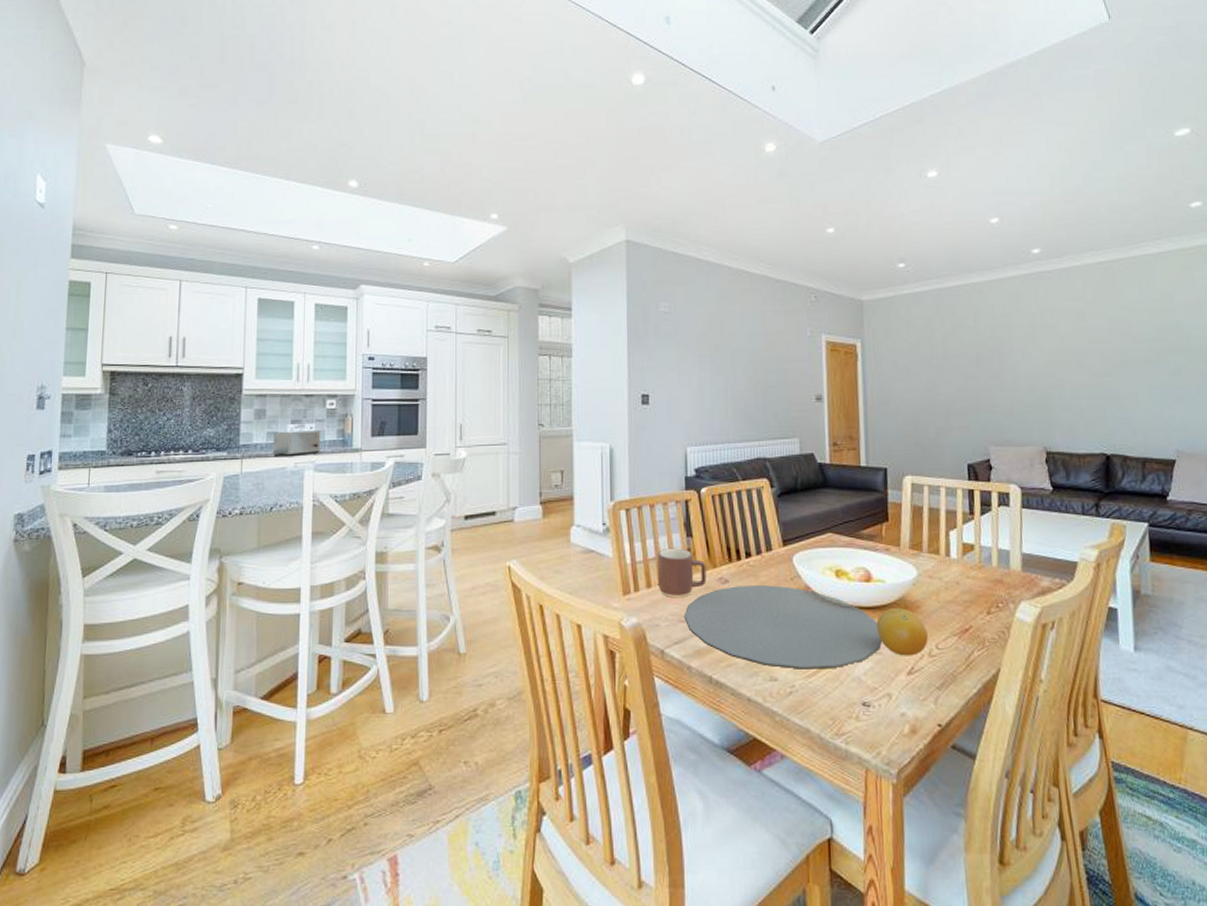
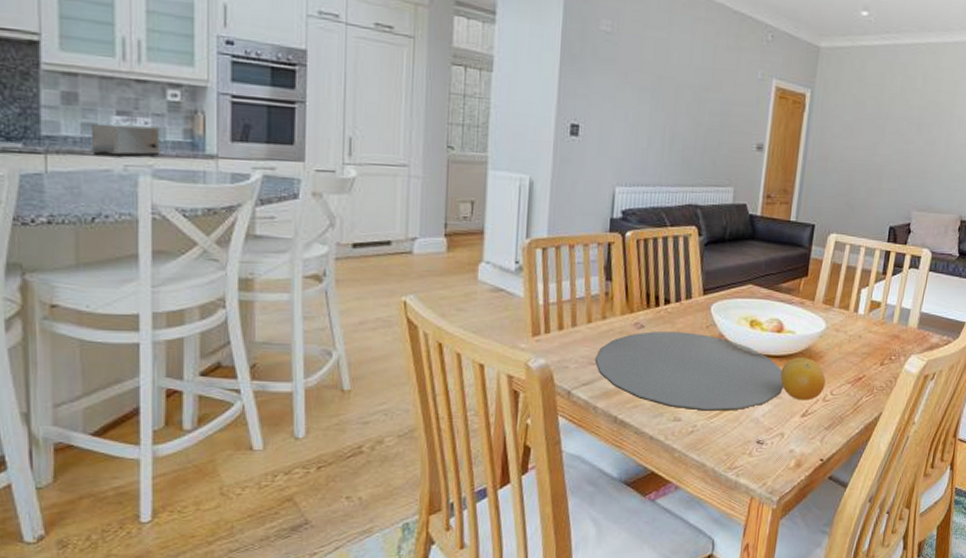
mug: present [656,548,707,599] -> none [570,291,623,342]

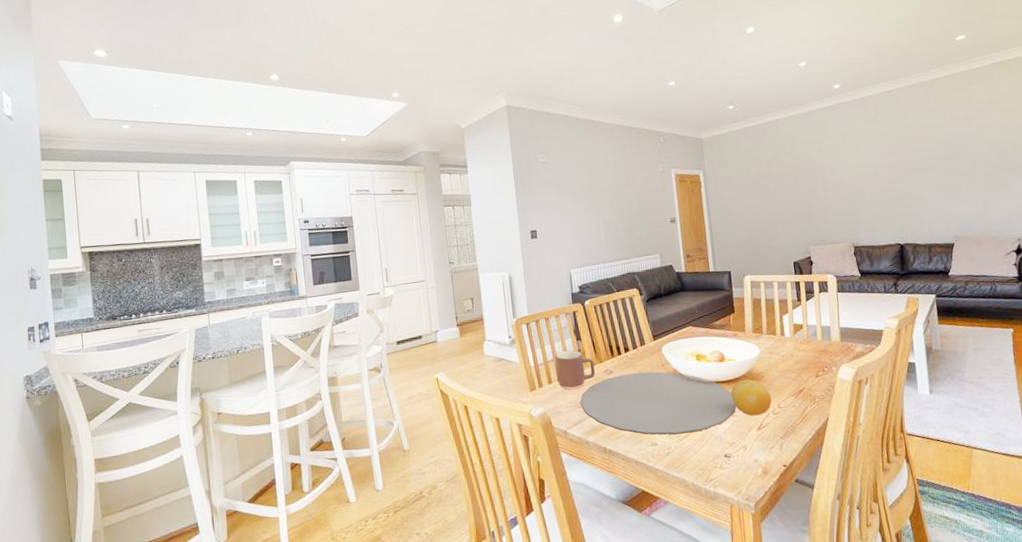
toaster: present [92,123,160,158] -> none [233,284,273,310]
mug: none [570,291,623,342] -> present [554,350,595,390]

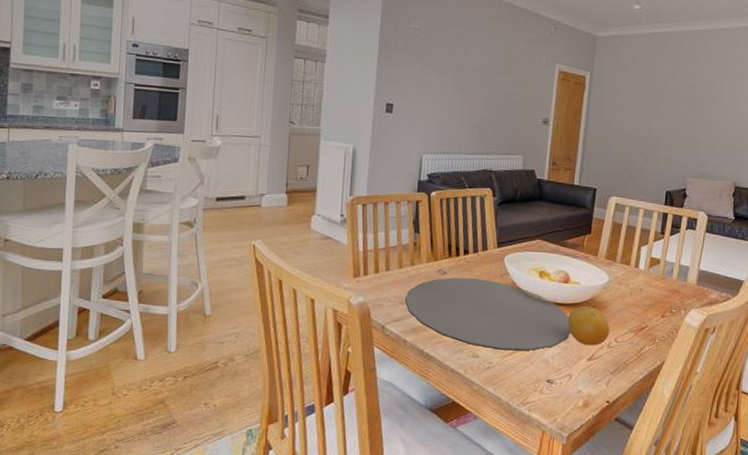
mug: present [554,350,595,390] -> none [384,241,429,284]

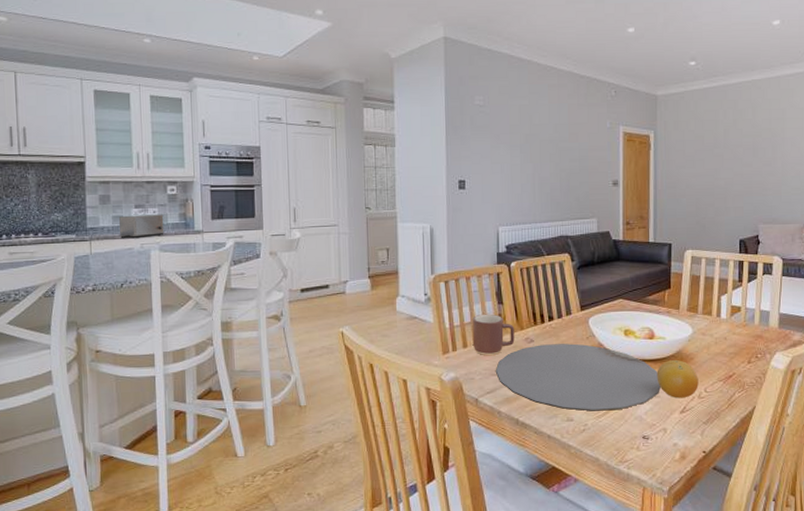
toaster: none [39,106,85,131] -> present [119,214,164,239]
mug: none [384,241,429,284] -> present [472,314,515,356]

